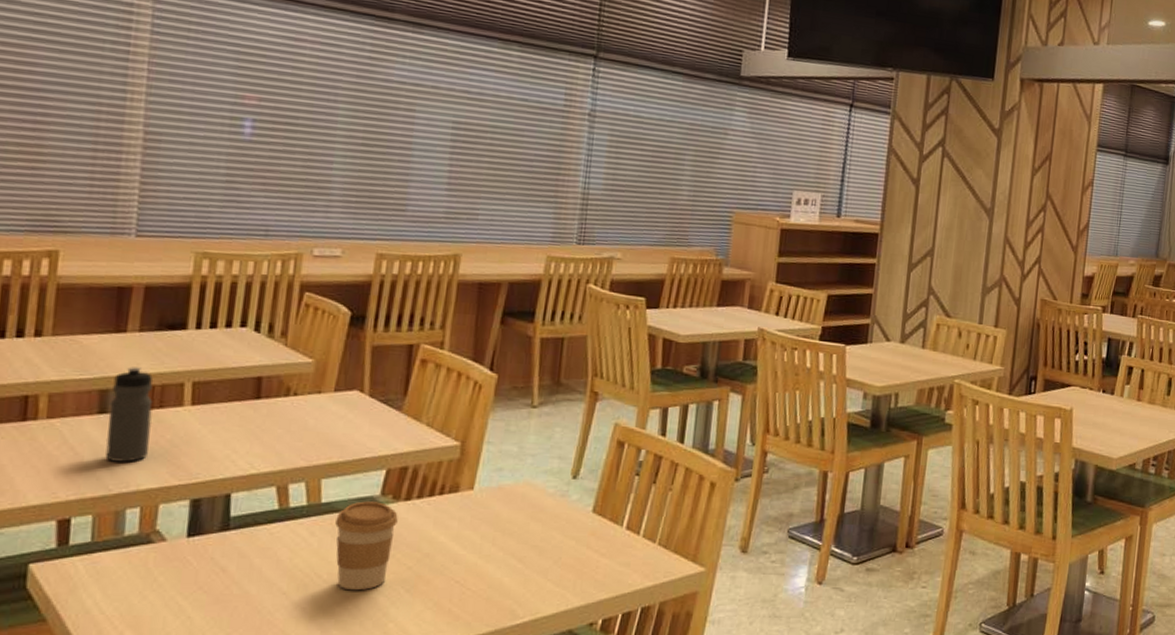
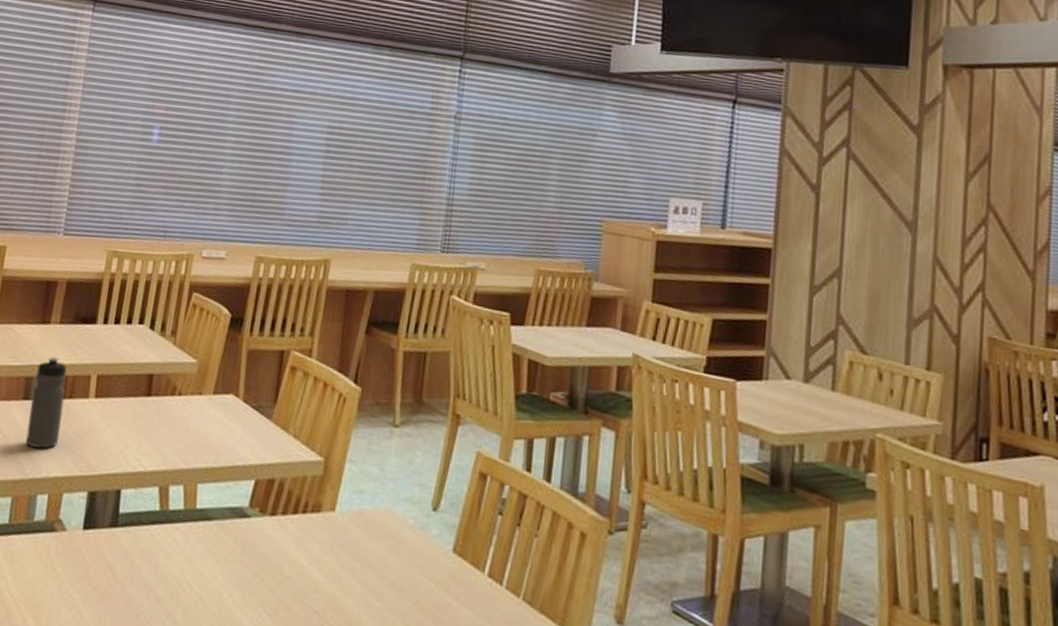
coffee cup: present [335,501,398,591] -> none [206,511,264,608]

